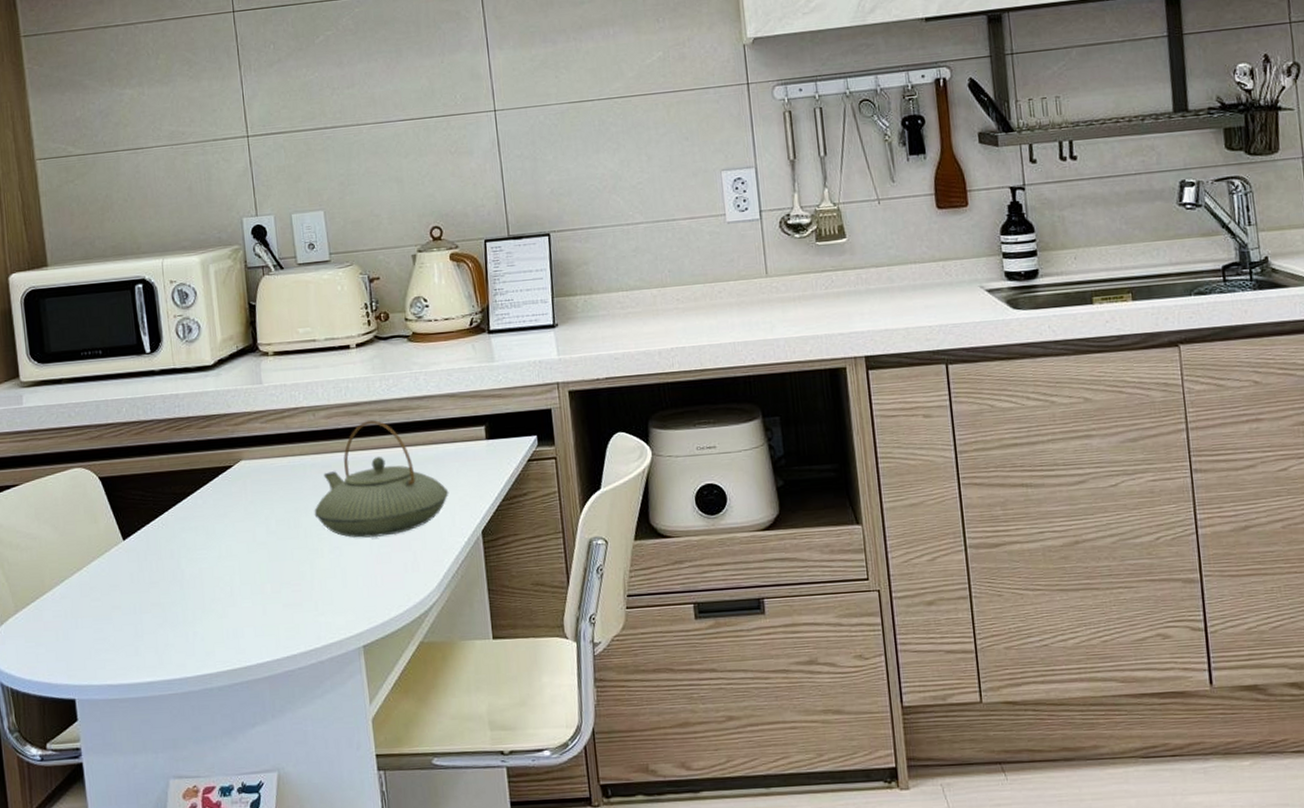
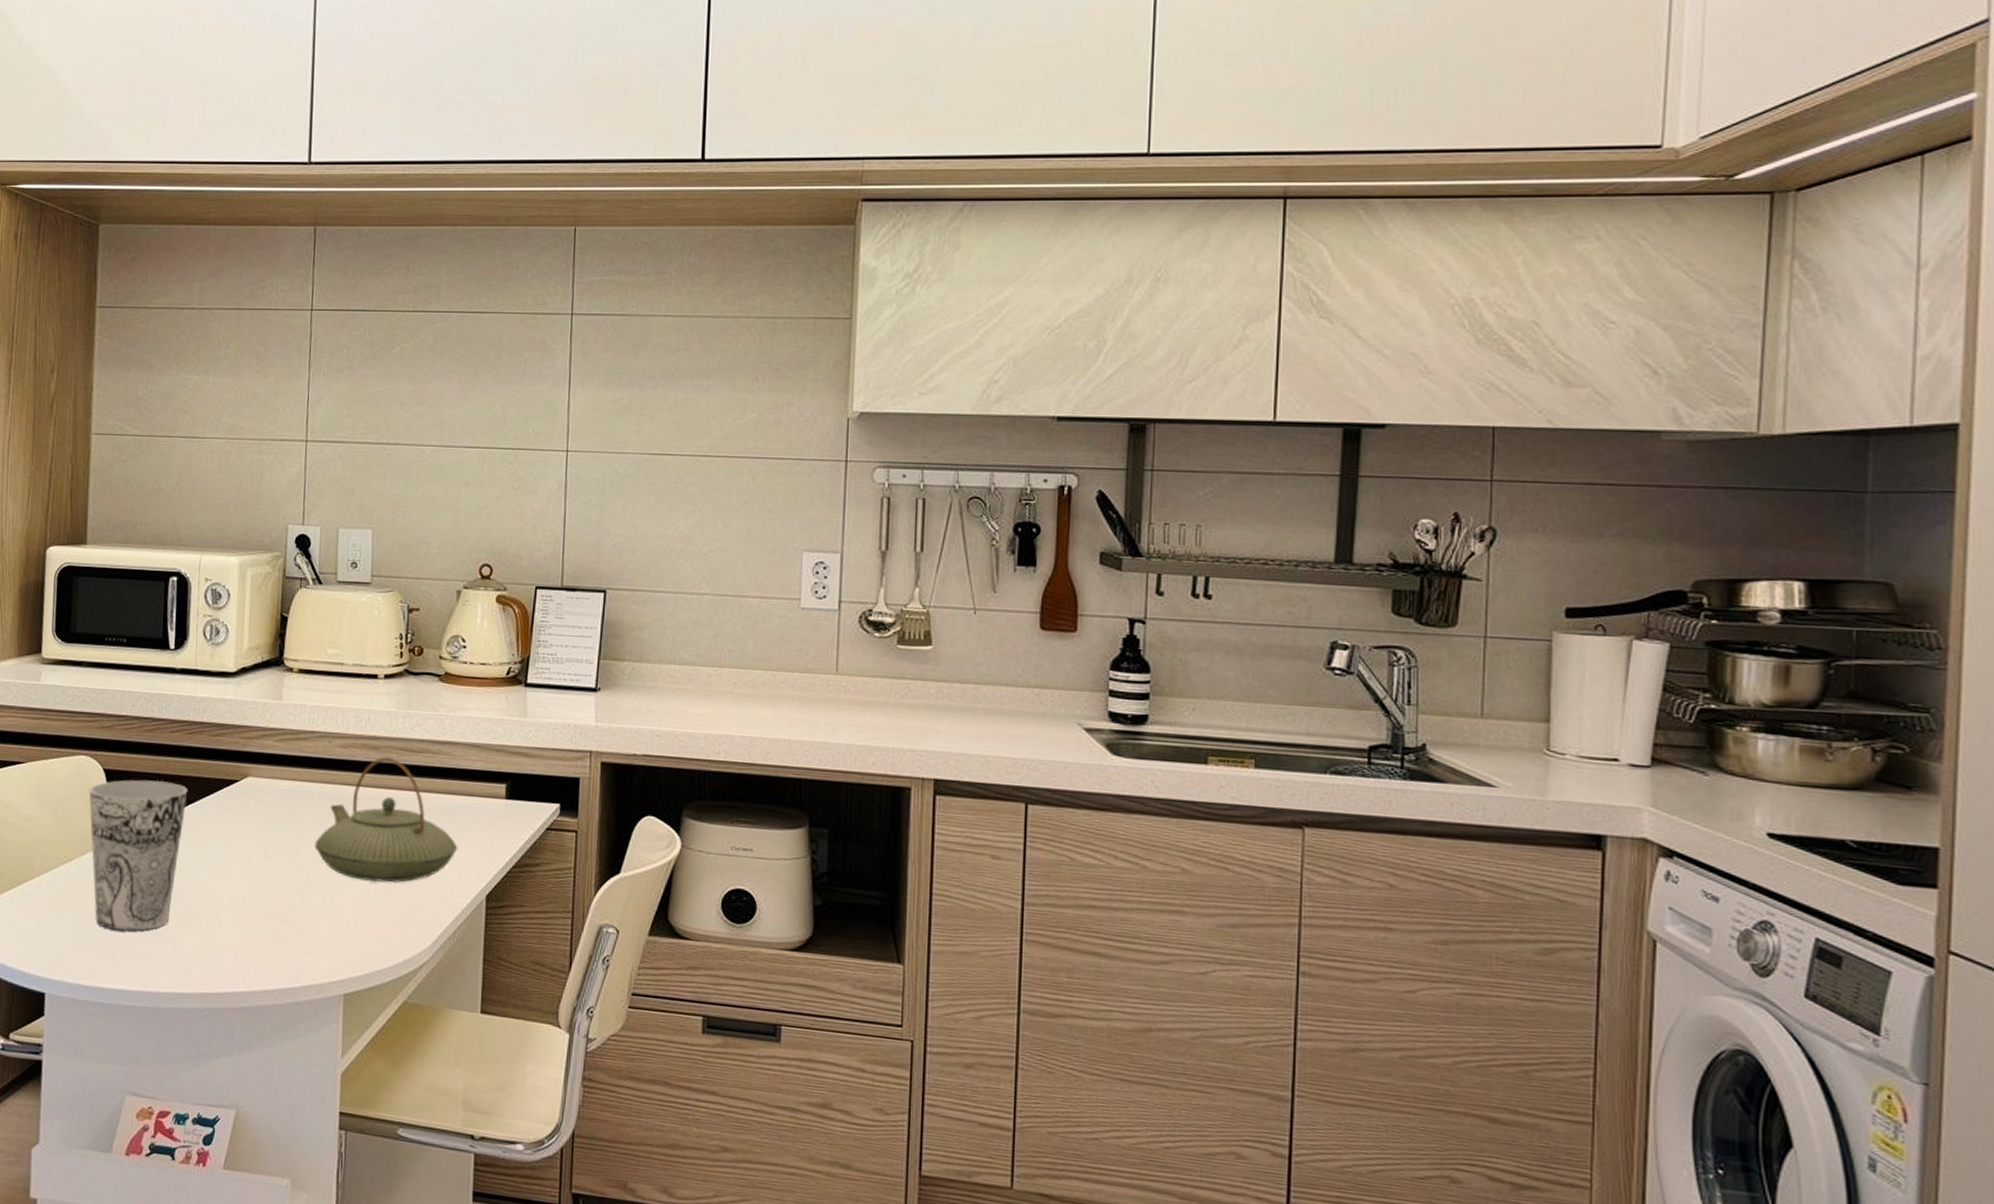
cup: none [88,478,186,628] -> present [89,780,188,931]

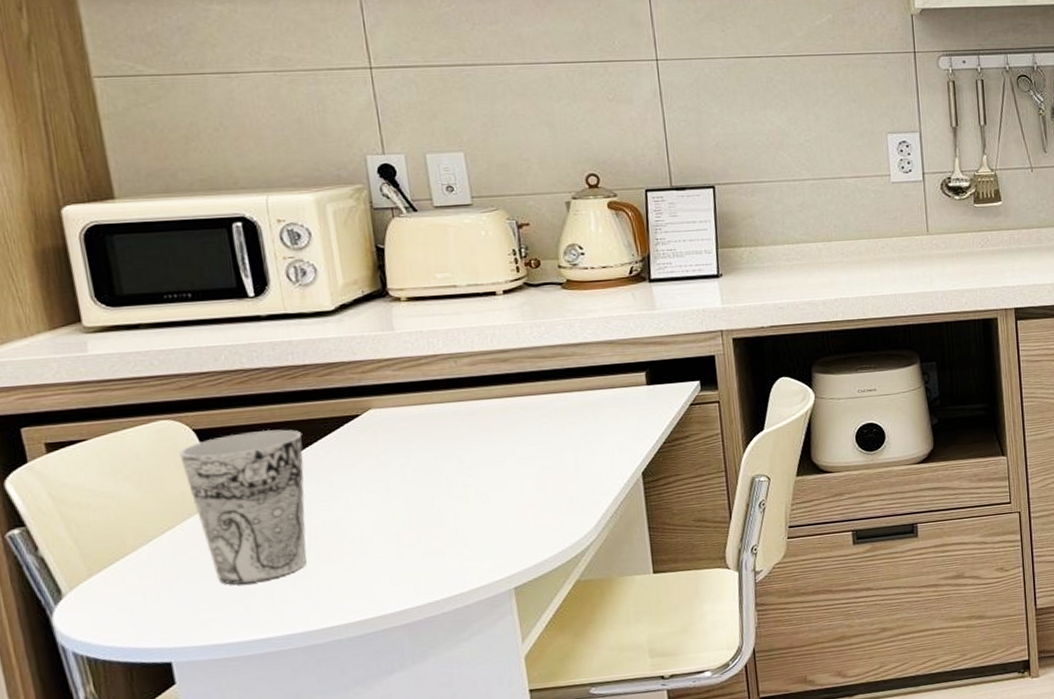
teapot: present [314,757,458,884] -> none [457,367,607,484]

